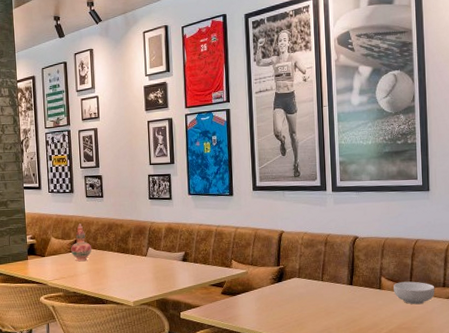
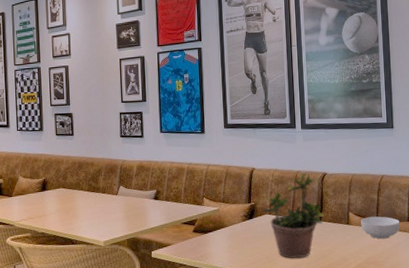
decorative vase: present [71,223,92,261] -> none [40,162,61,201]
potted plant: none [291,235,355,323] -> present [262,172,324,259]

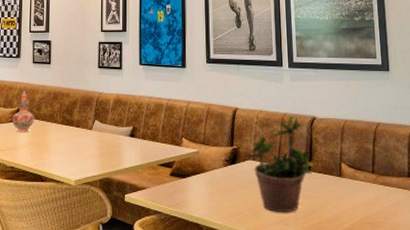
decorative vase: none [40,162,61,201] -> present [12,91,34,132]
cereal bowl: present [361,216,400,239] -> none [355,169,400,196]

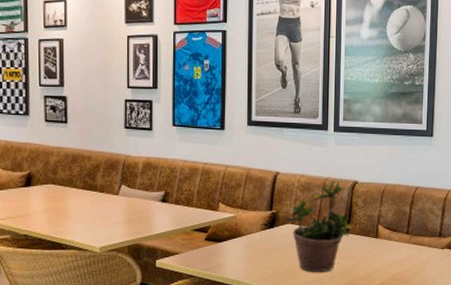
decorative vase: present [12,91,34,132] -> none [23,153,49,198]

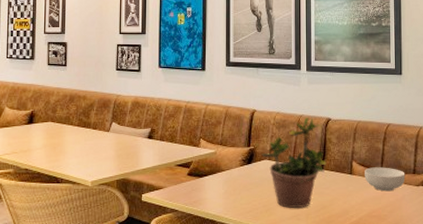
cereal bowl: none [390,230,431,255] -> present [365,167,405,192]

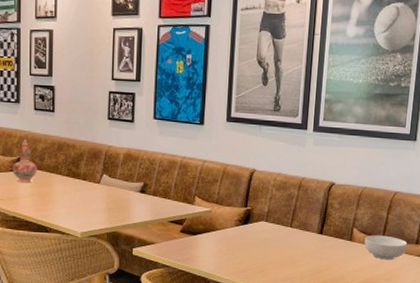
decorative vase: none [26,93,49,134] -> present [13,139,37,182]
potted plant: present [262,117,327,209] -> none [259,180,326,271]

